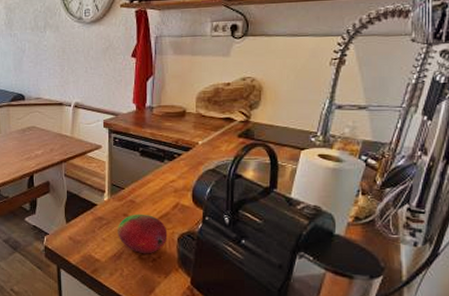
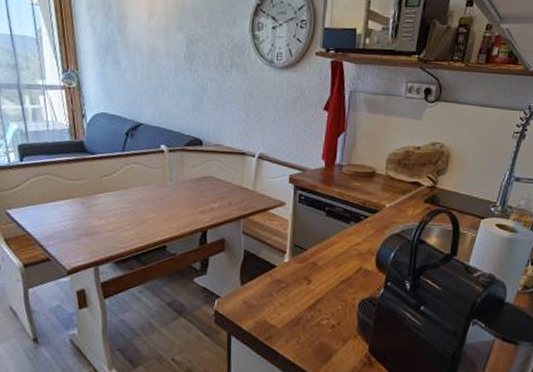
fruit: present [118,214,168,254] -> none [296,277,349,320]

